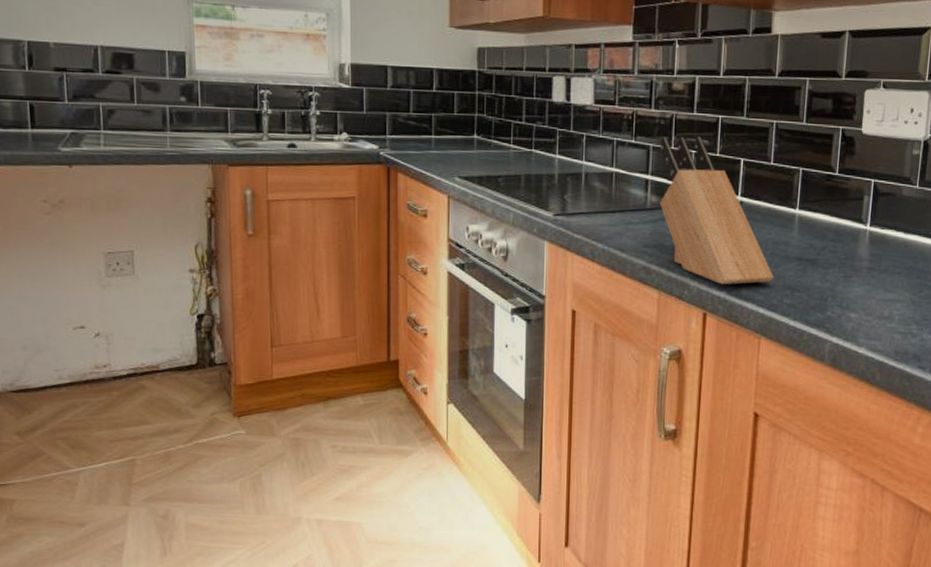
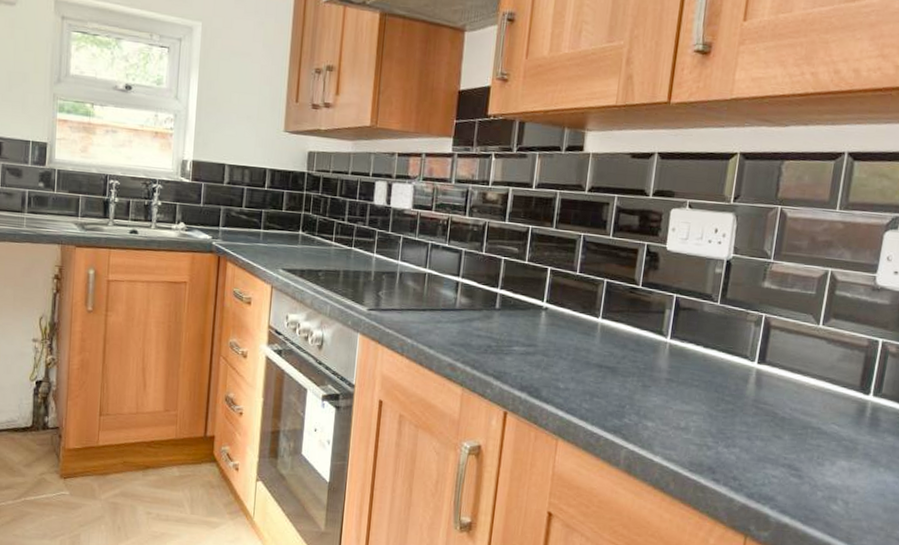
knife block: present [659,136,773,284] -> none [468,243,574,387]

